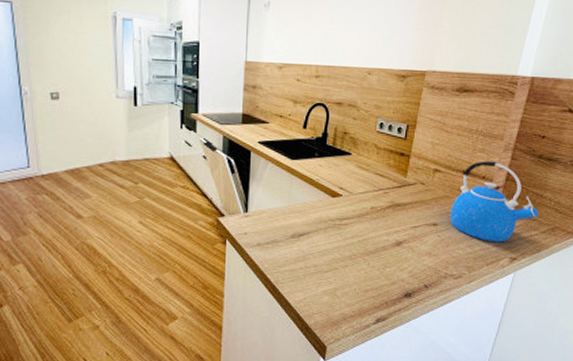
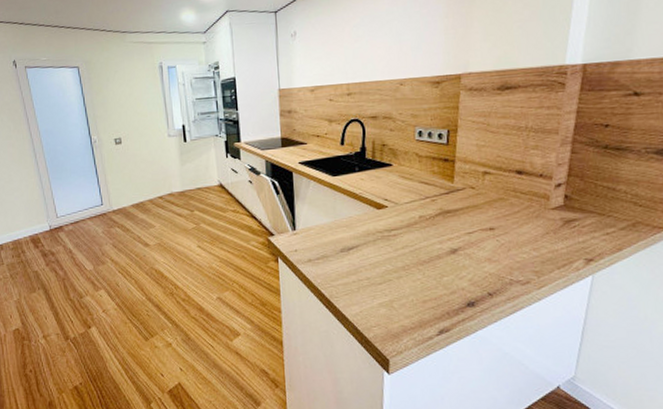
kettle: present [450,160,539,243] -> none [507,157,614,244]

